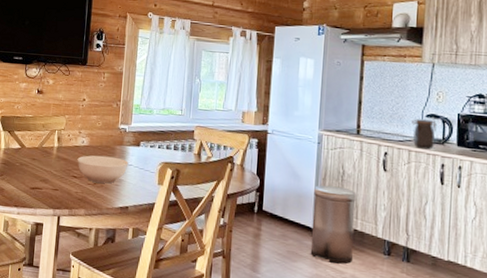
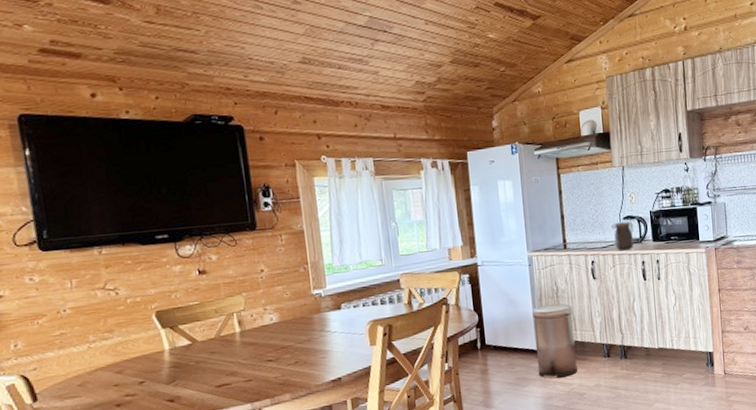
bowl: present [77,155,129,184] -> none [268,327,332,361]

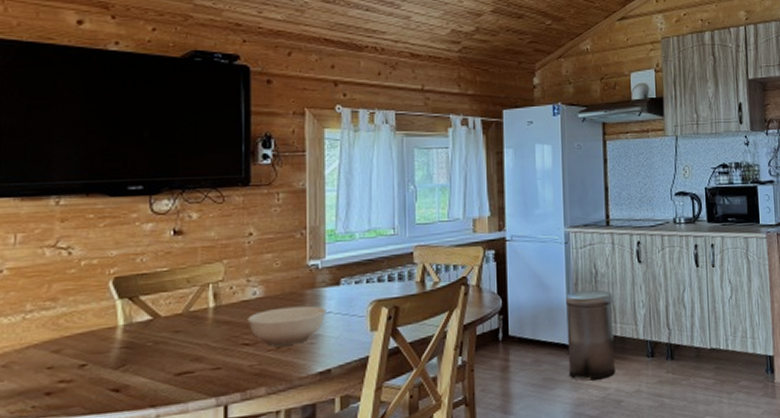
bowl: none [268,327,332,361] -> present [247,305,326,346]
jar: present [611,221,634,251] -> none [661,197,686,232]

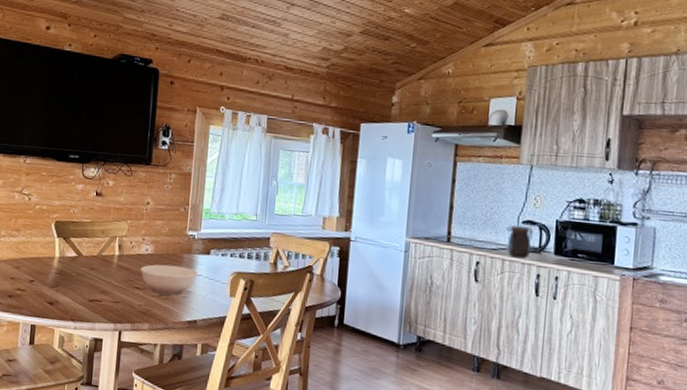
pedal bin: present [566,289,615,381] -> none [394,296,445,382]
jar: none [661,197,686,232] -> present [506,224,533,259]

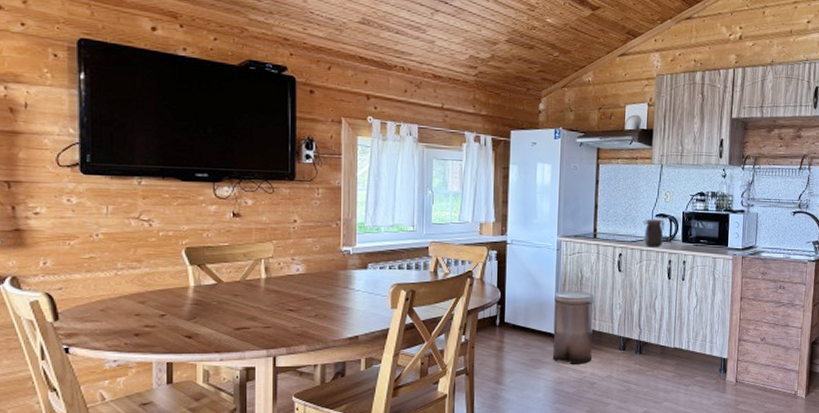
bowl: present [140,264,198,296] -> none [292,283,355,313]
pedal bin: none [394,296,445,382] -> present [552,291,594,364]

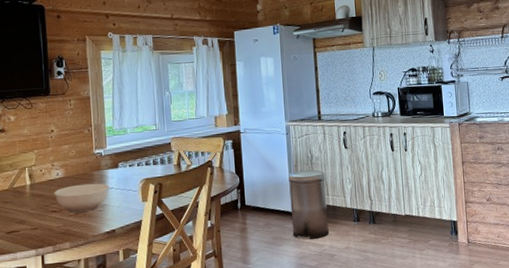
bowl: none [292,283,355,313] -> present [54,183,109,213]
jar: present [643,218,665,248] -> none [362,96,383,124]

